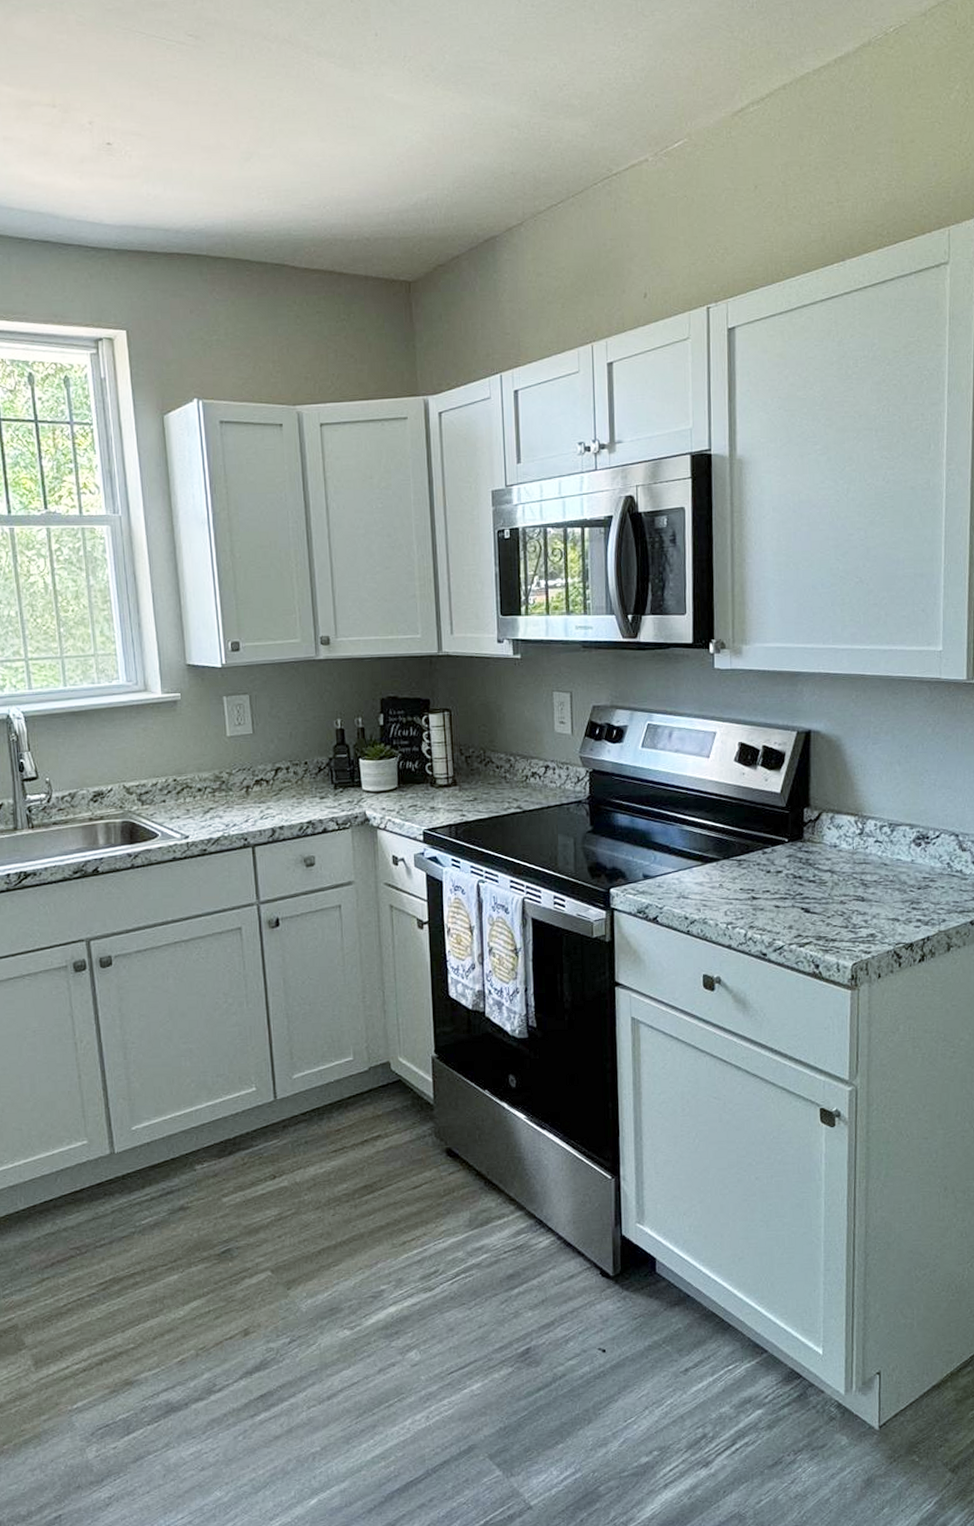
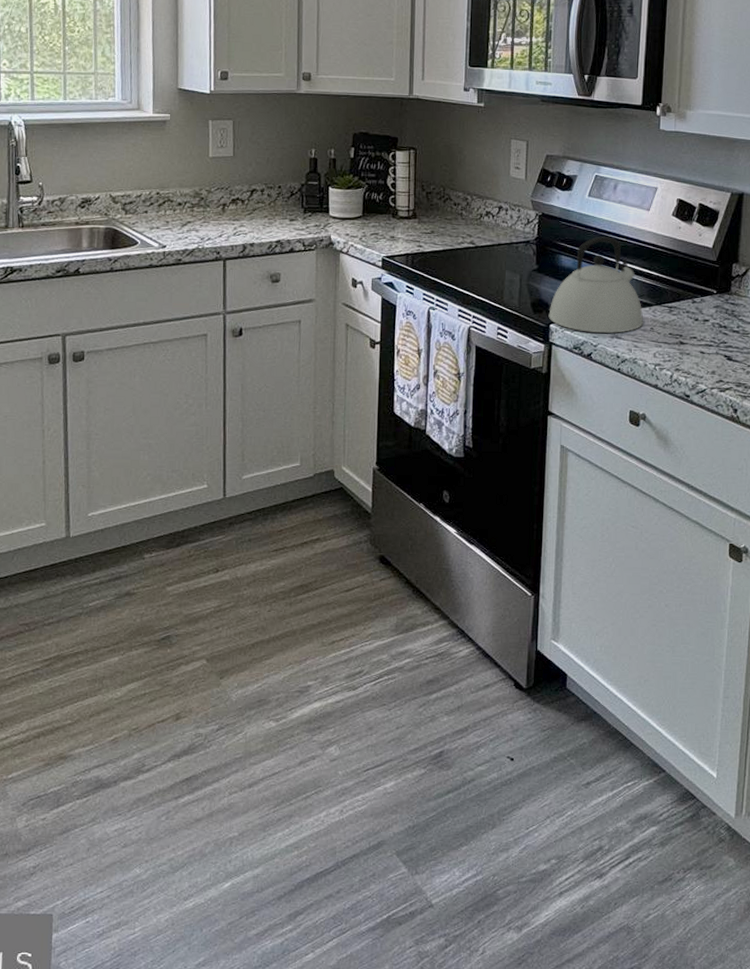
kettle: none [608,789,711,894] -> present [548,237,644,333]

